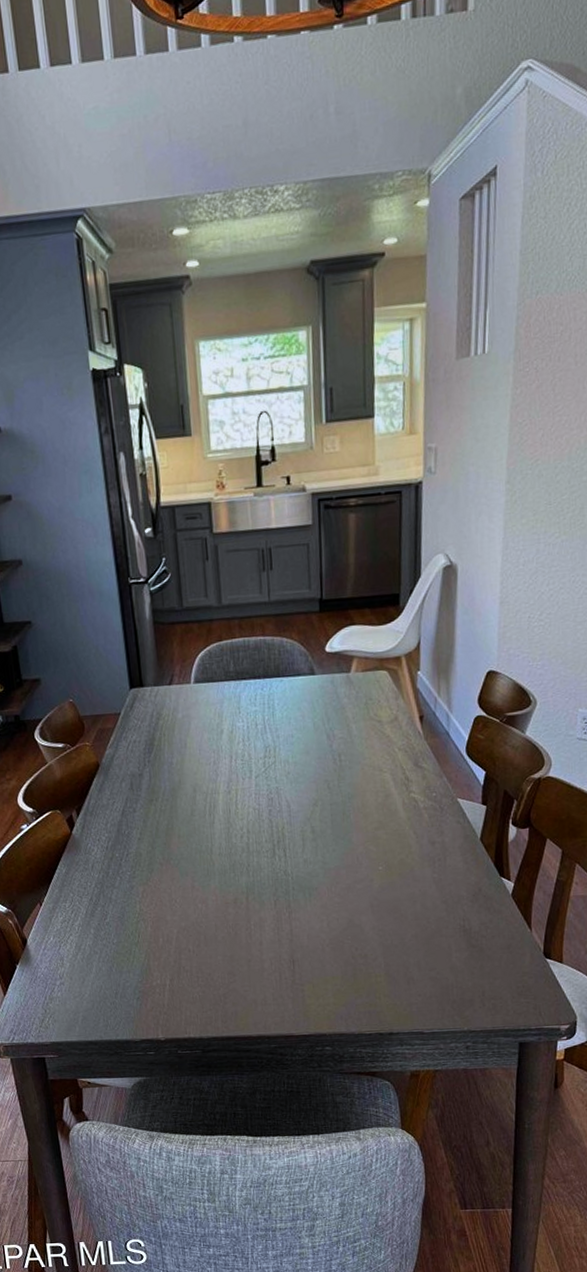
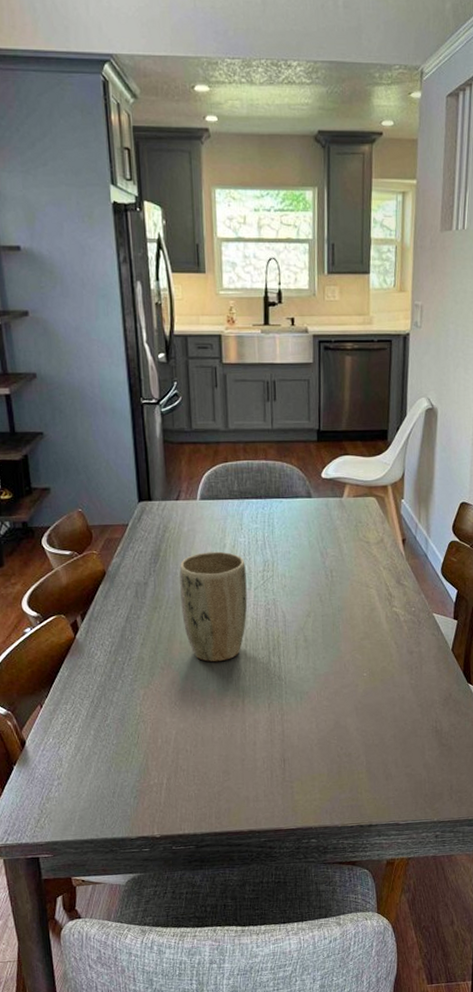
plant pot: none [175,737,249,857] -> present [179,551,248,662]

